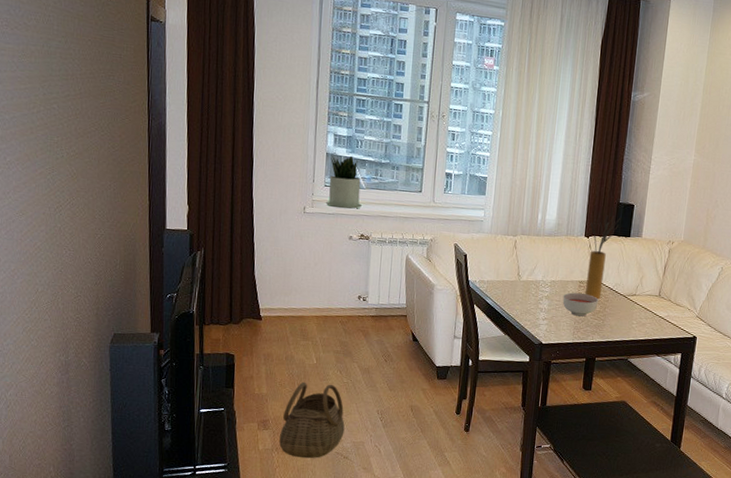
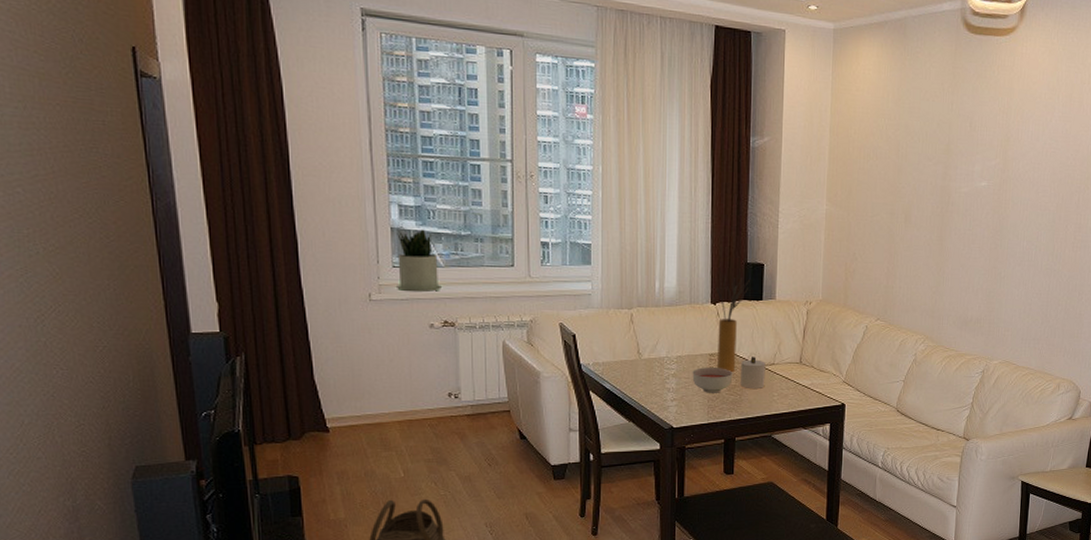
candle: none [604,287,628,317] -> present [741,357,766,390]

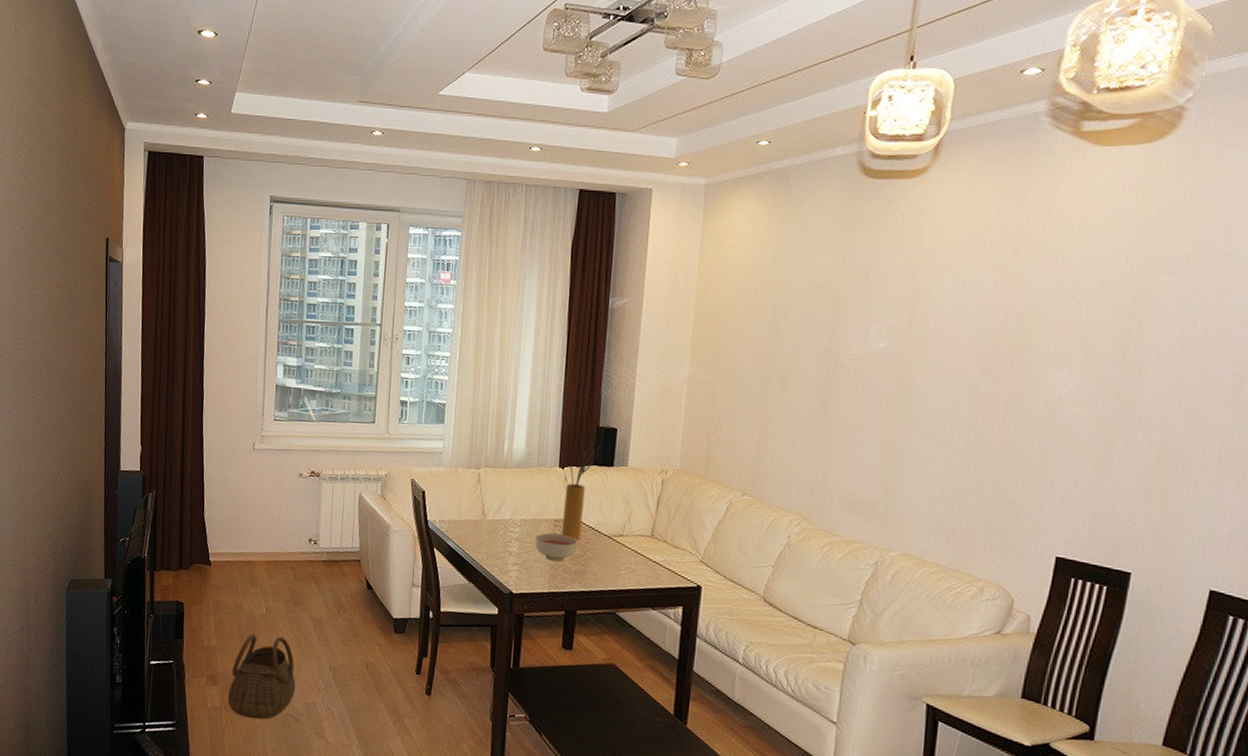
planter: present [395,229,443,293] -> none [275,386,313,445]
candle: present [741,357,766,390] -> none [585,526,614,562]

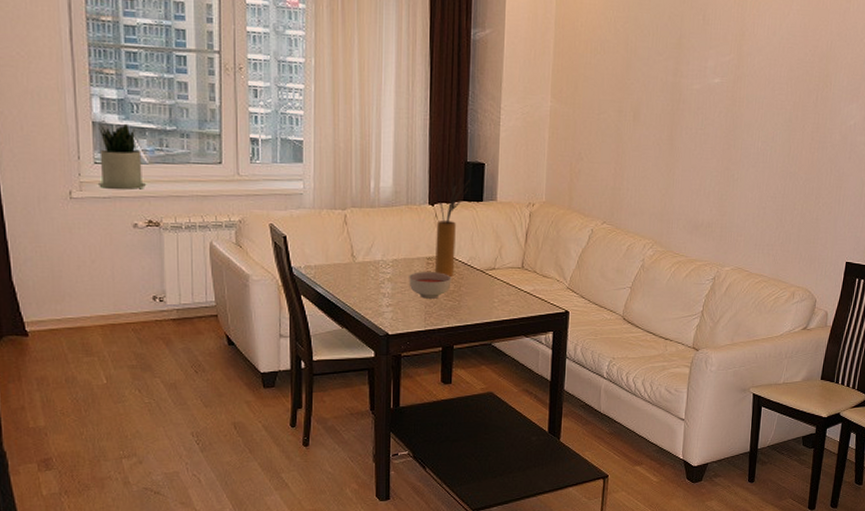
basket: present [228,633,296,720] -> none [68,406,152,500]
planter: none [275,386,313,445] -> present [97,123,147,191]

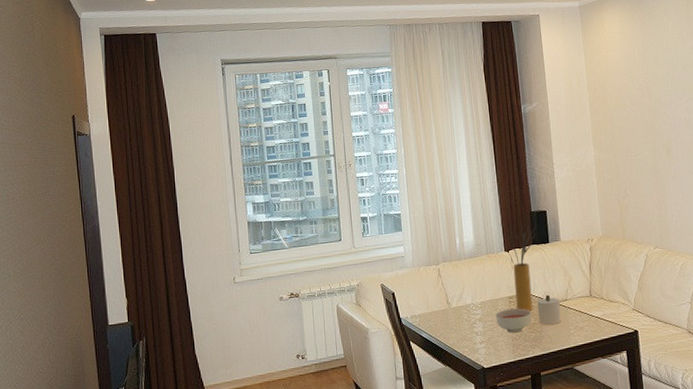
planter: present [97,123,147,191] -> none [252,219,288,273]
candle: none [459,261,486,296] -> present [537,295,561,326]

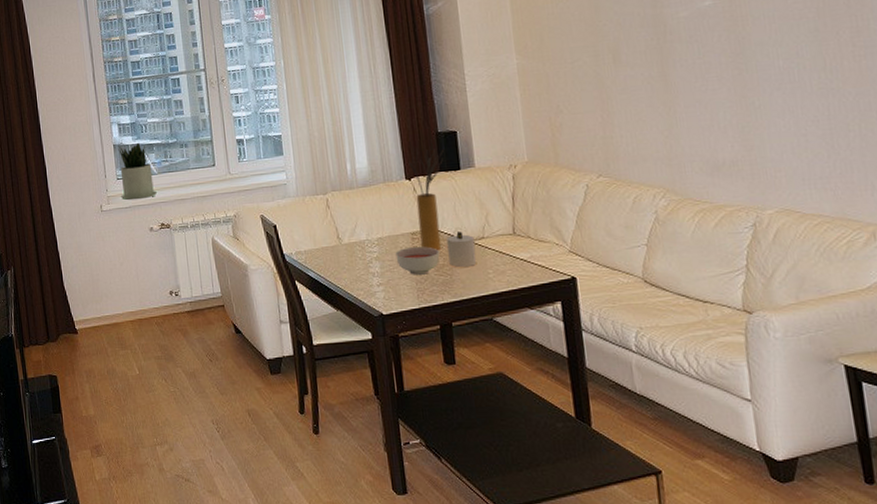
planter: none [252,219,288,273] -> present [118,142,158,201]

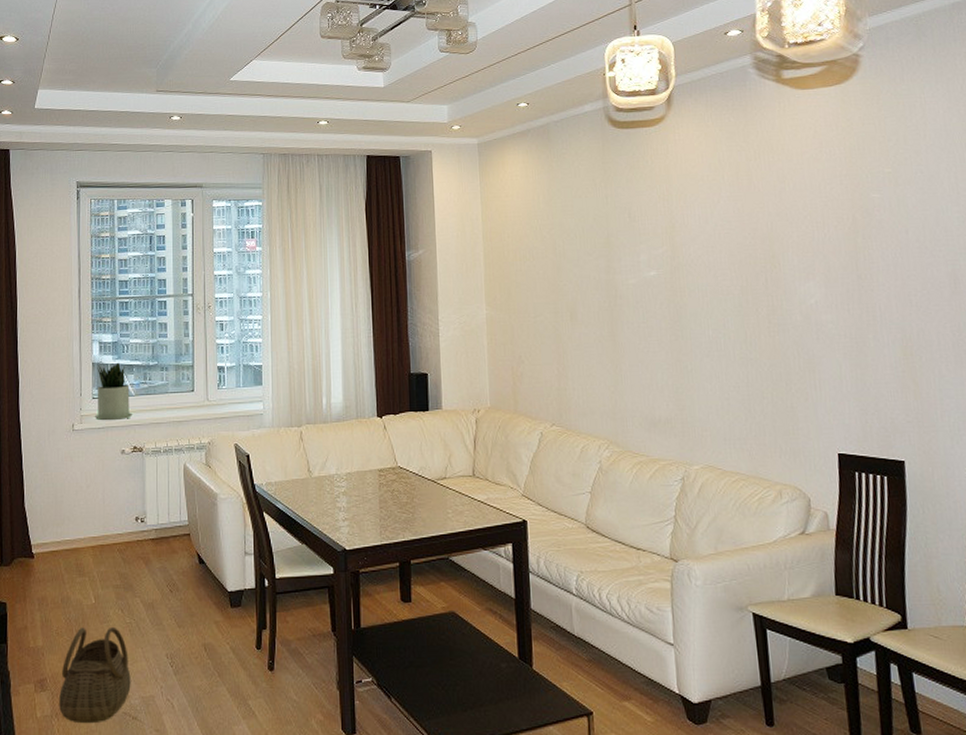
basket: none [114,395,181,486] -> present [59,626,131,724]
bowl: present [395,246,440,275] -> none [362,484,404,512]
vase: present [409,149,445,250] -> none [382,388,416,488]
candle: present [446,232,477,268] -> none [411,471,438,507]

